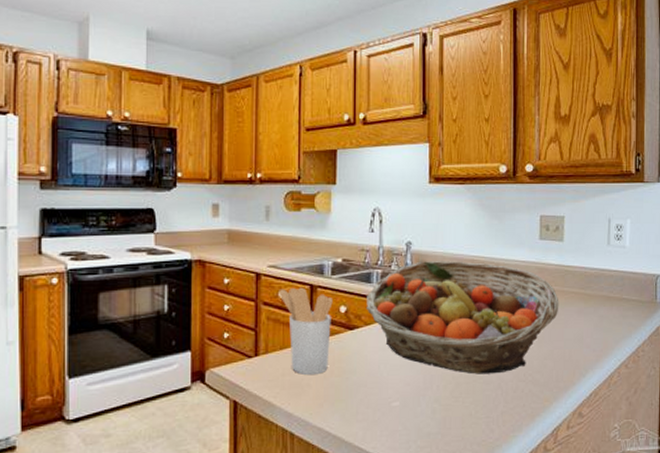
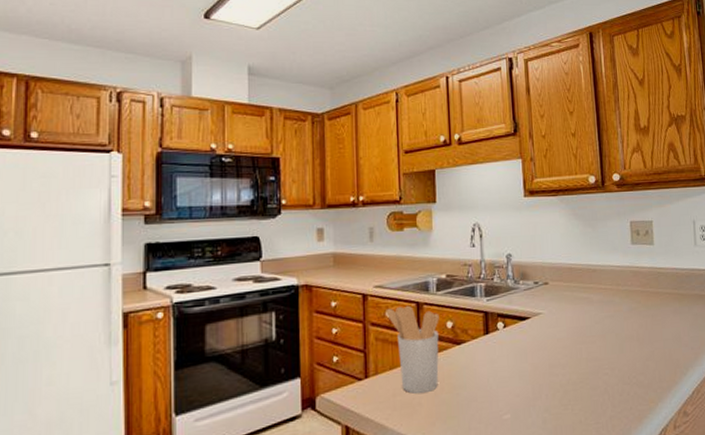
fruit basket: present [365,261,559,374] -> none [471,270,656,381]

